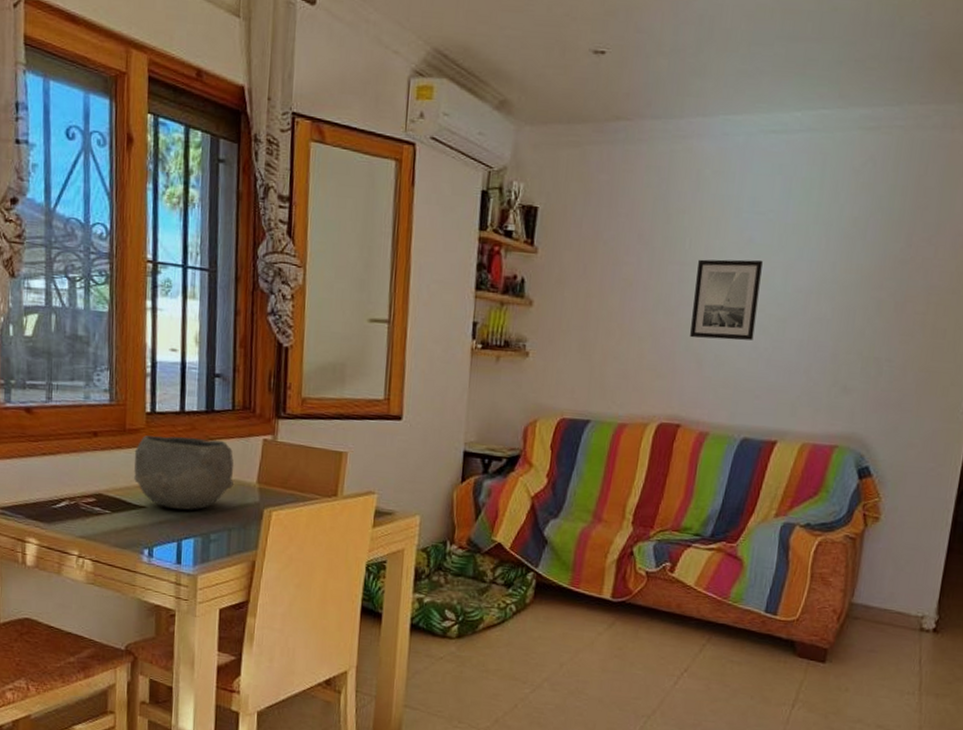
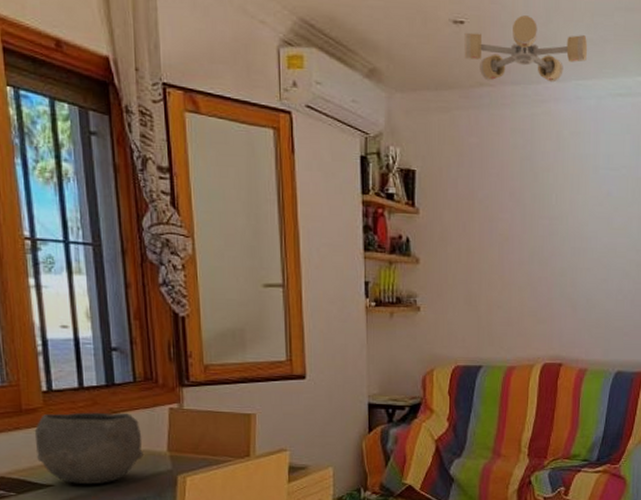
ceiling light: none [602,45,741,117] -> present [464,15,588,83]
wall art: present [690,259,763,341] -> none [563,211,620,285]

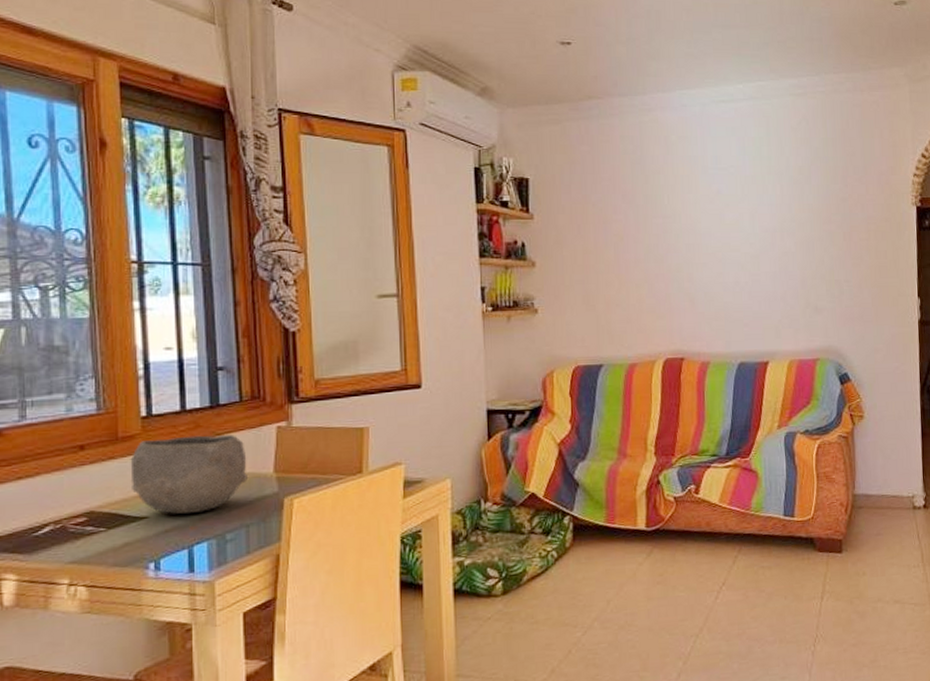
ceiling light: present [464,15,588,83] -> none [572,35,690,94]

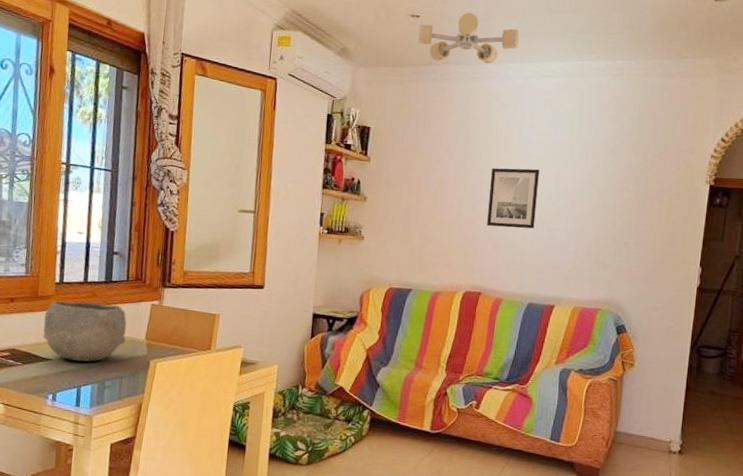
ceiling light: none [572,35,690,94] -> present [417,12,520,64]
wall art: none [678,207,734,280] -> present [487,167,540,229]

